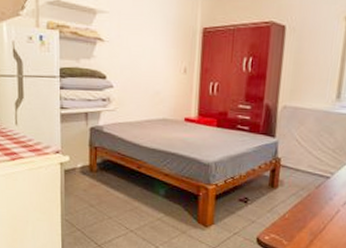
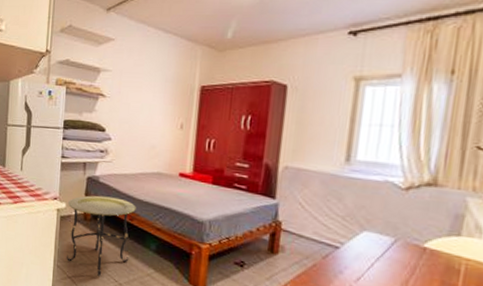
side table: none [71,146,143,226] -> present [67,195,136,276]

